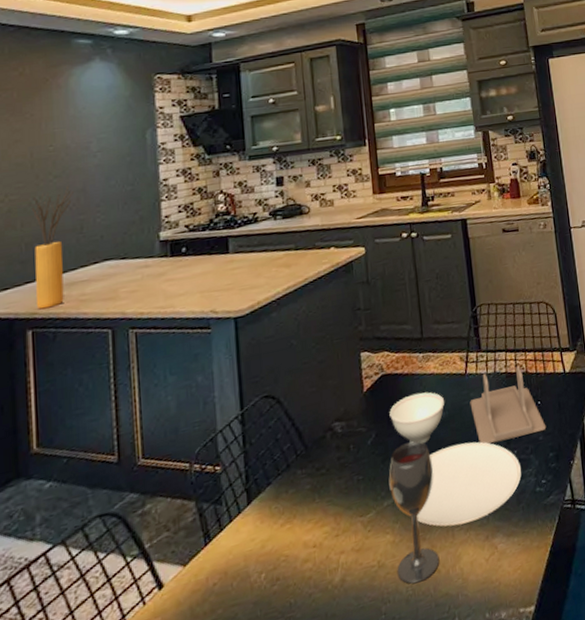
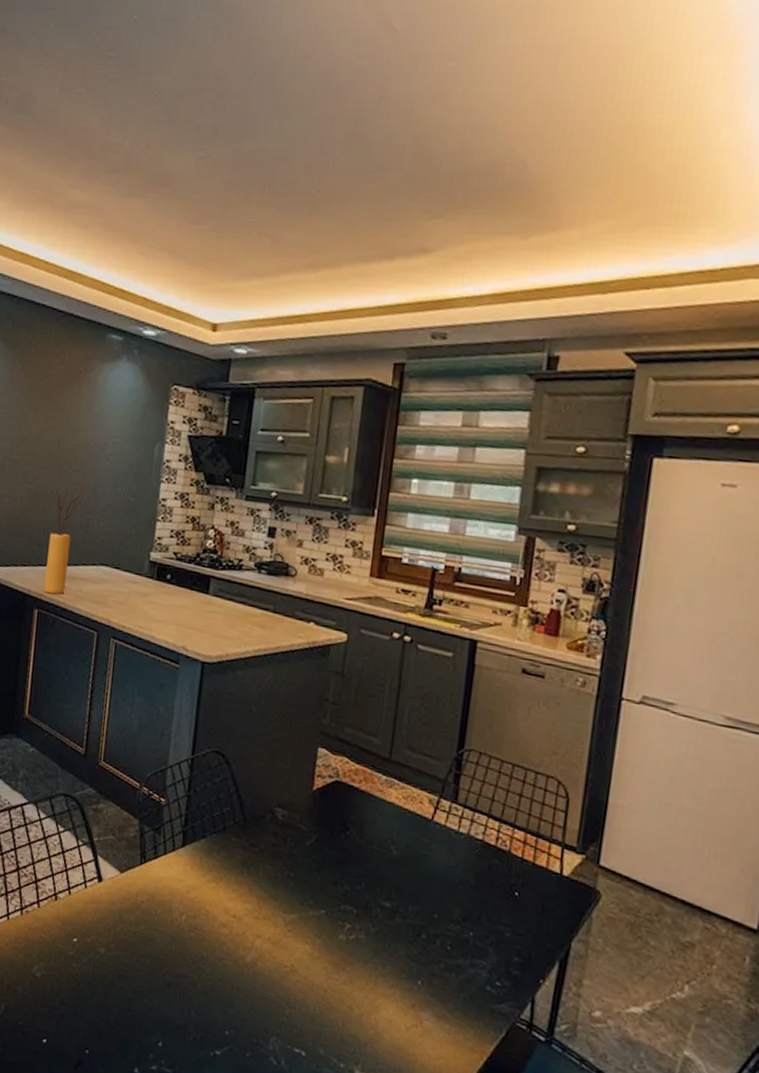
wine glass: present [388,441,440,584] -> none [308,862,371,1010]
bowl: present [389,392,445,444] -> none [335,814,400,874]
plate: present [416,441,521,527] -> none [340,887,474,985]
napkin holder: present [470,366,547,445] -> none [428,829,519,929]

